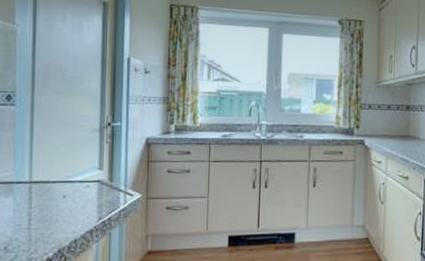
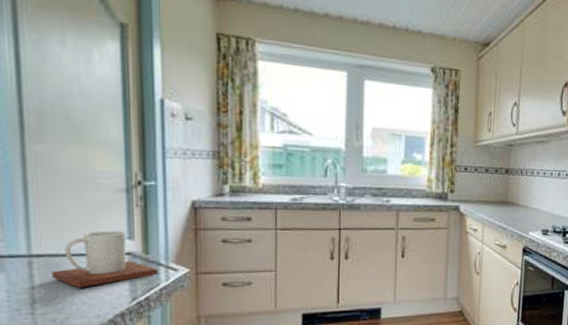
mug: none [43,162,118,209] -> present [51,230,157,288]

